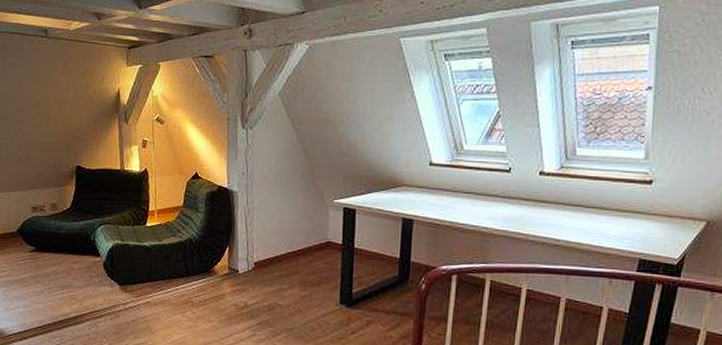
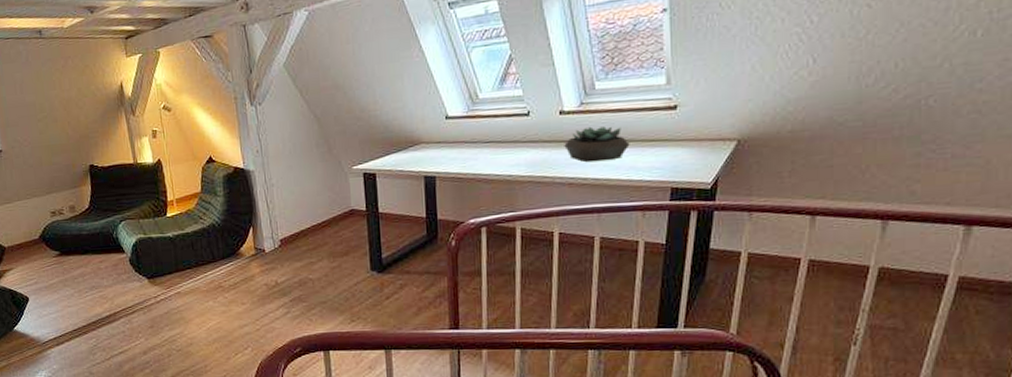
succulent plant: none [540,190,604,225] -> present [564,126,630,162]

